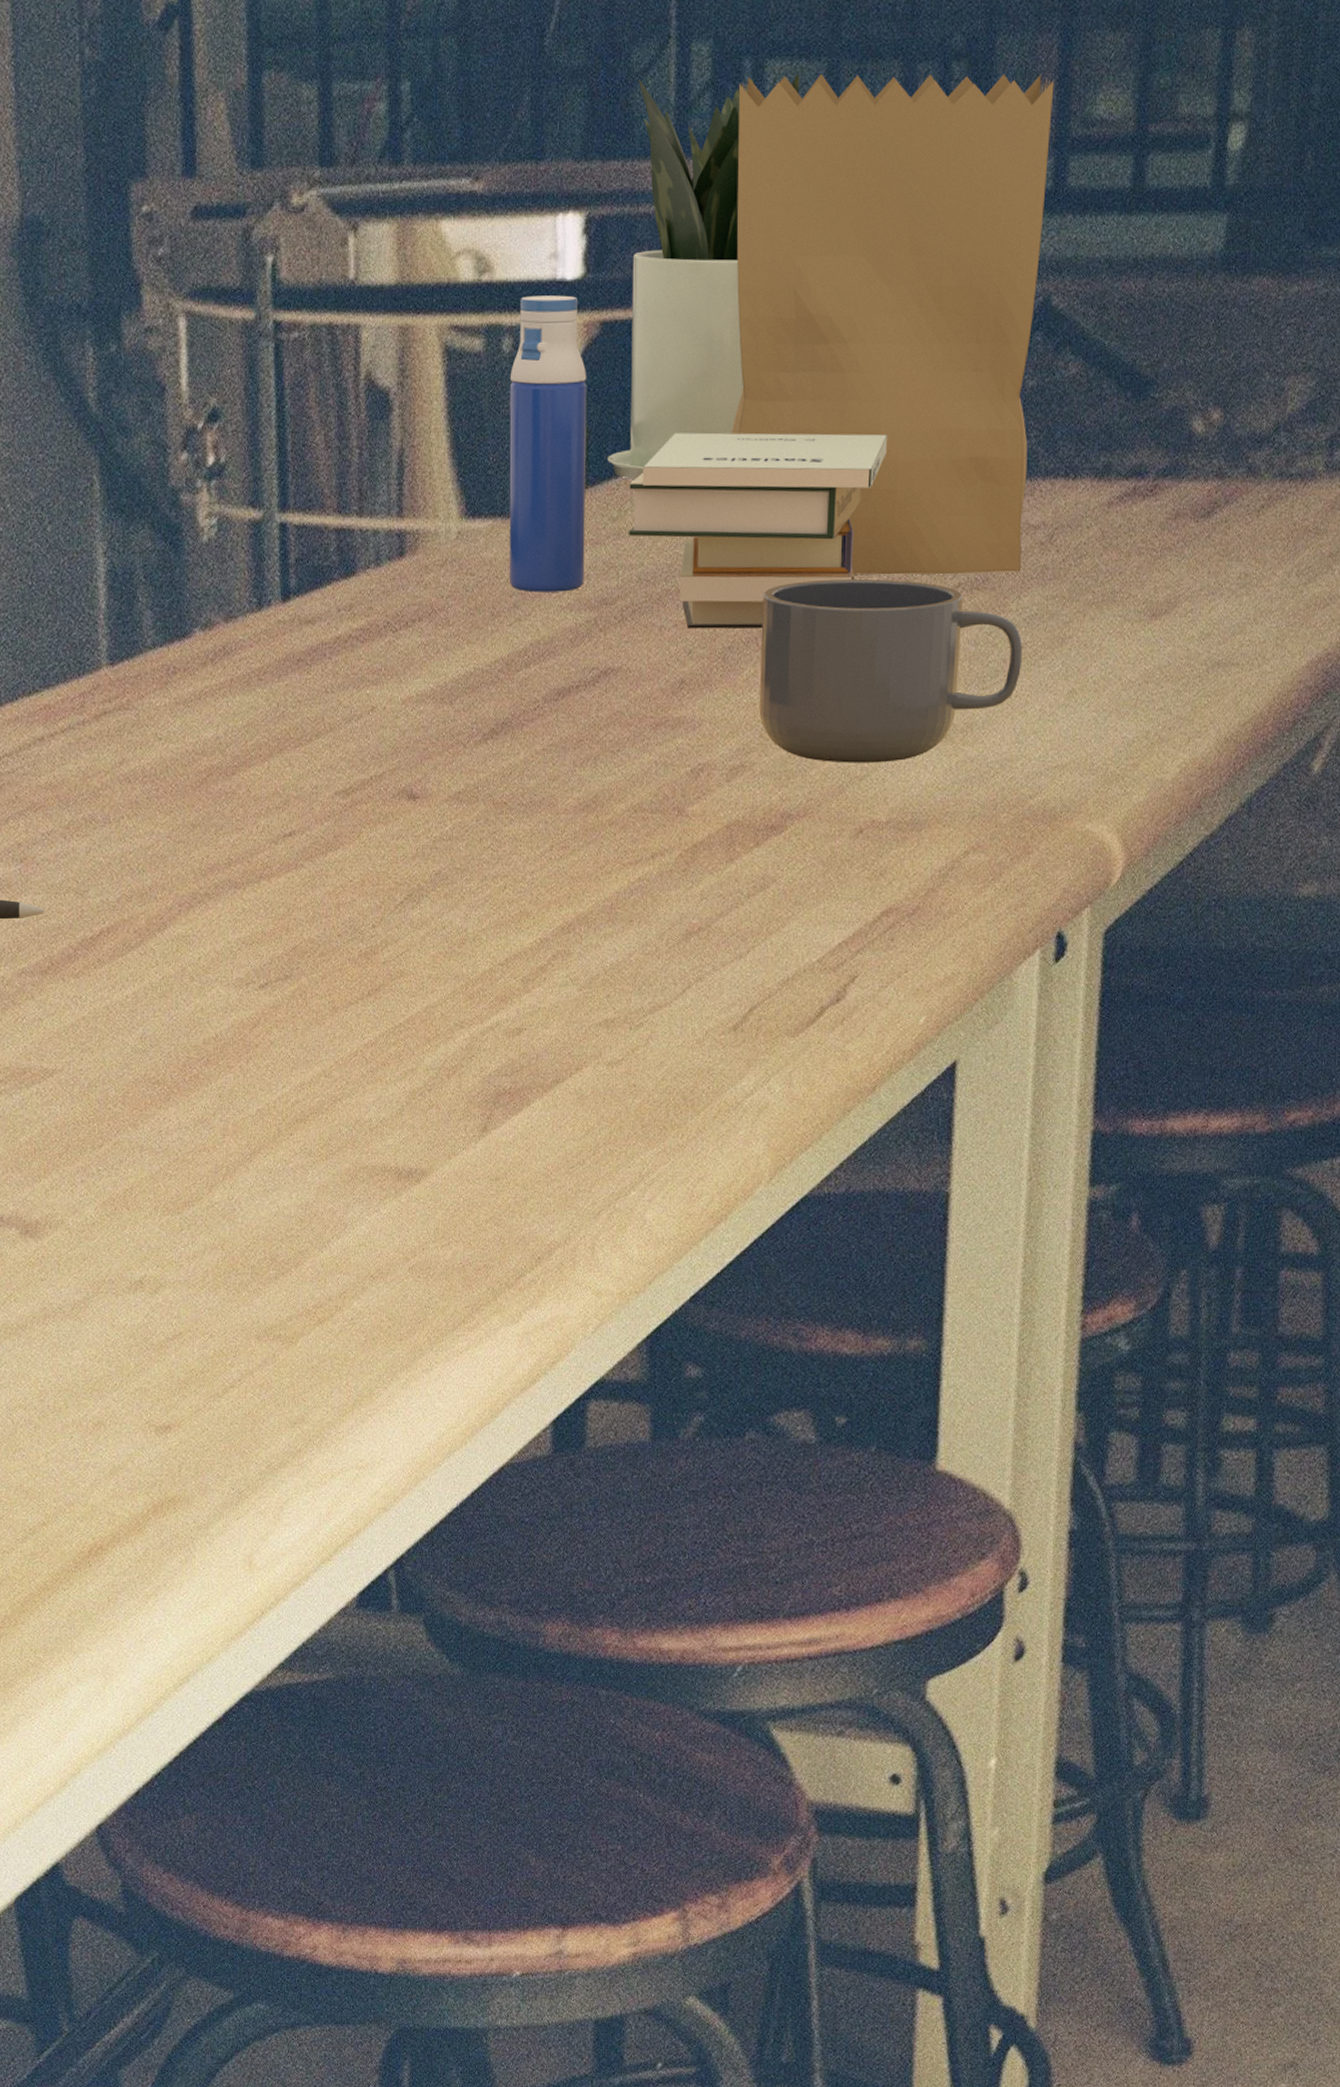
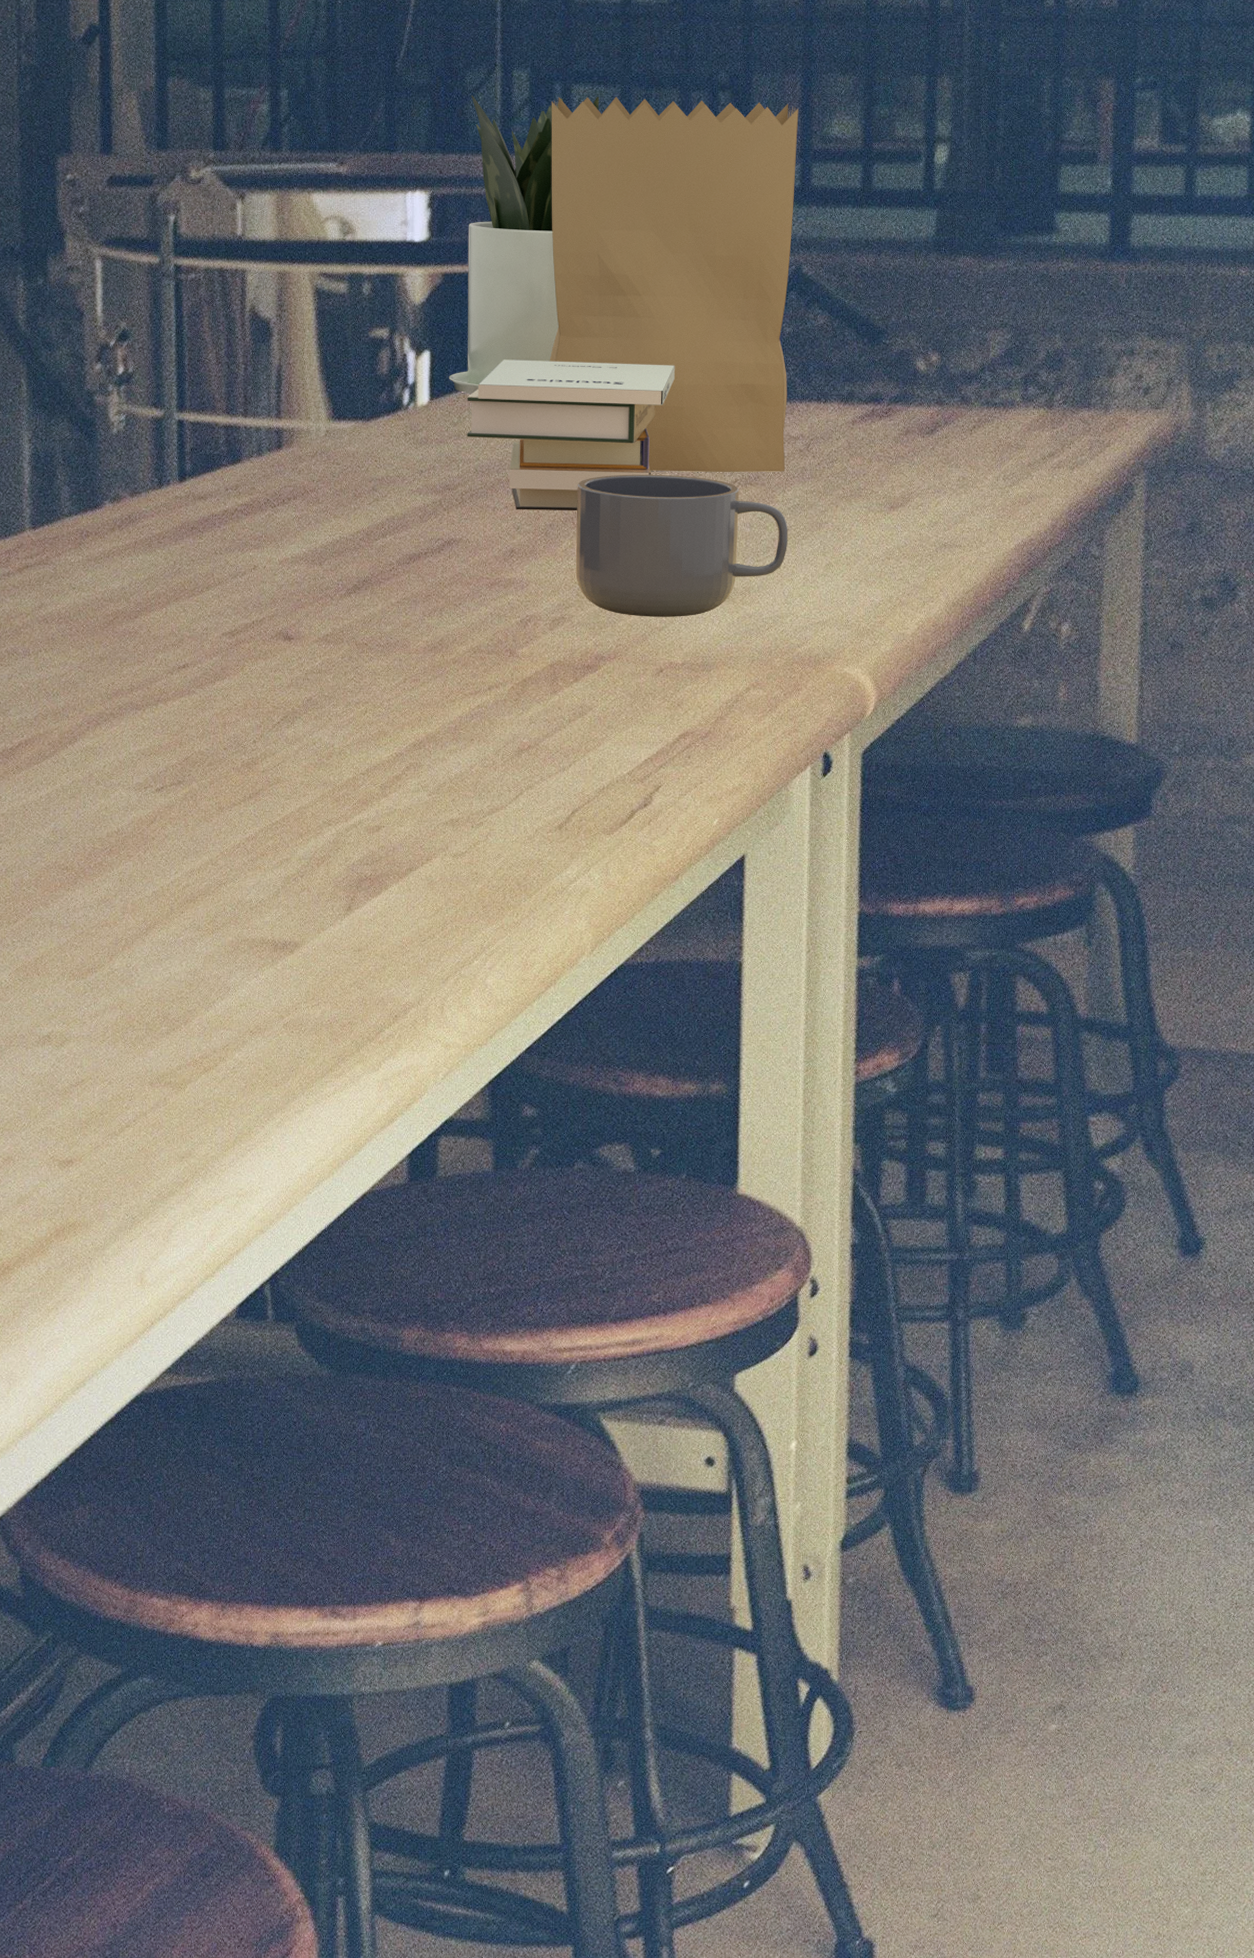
water bottle: present [509,295,587,593] -> none [368,253,432,479]

